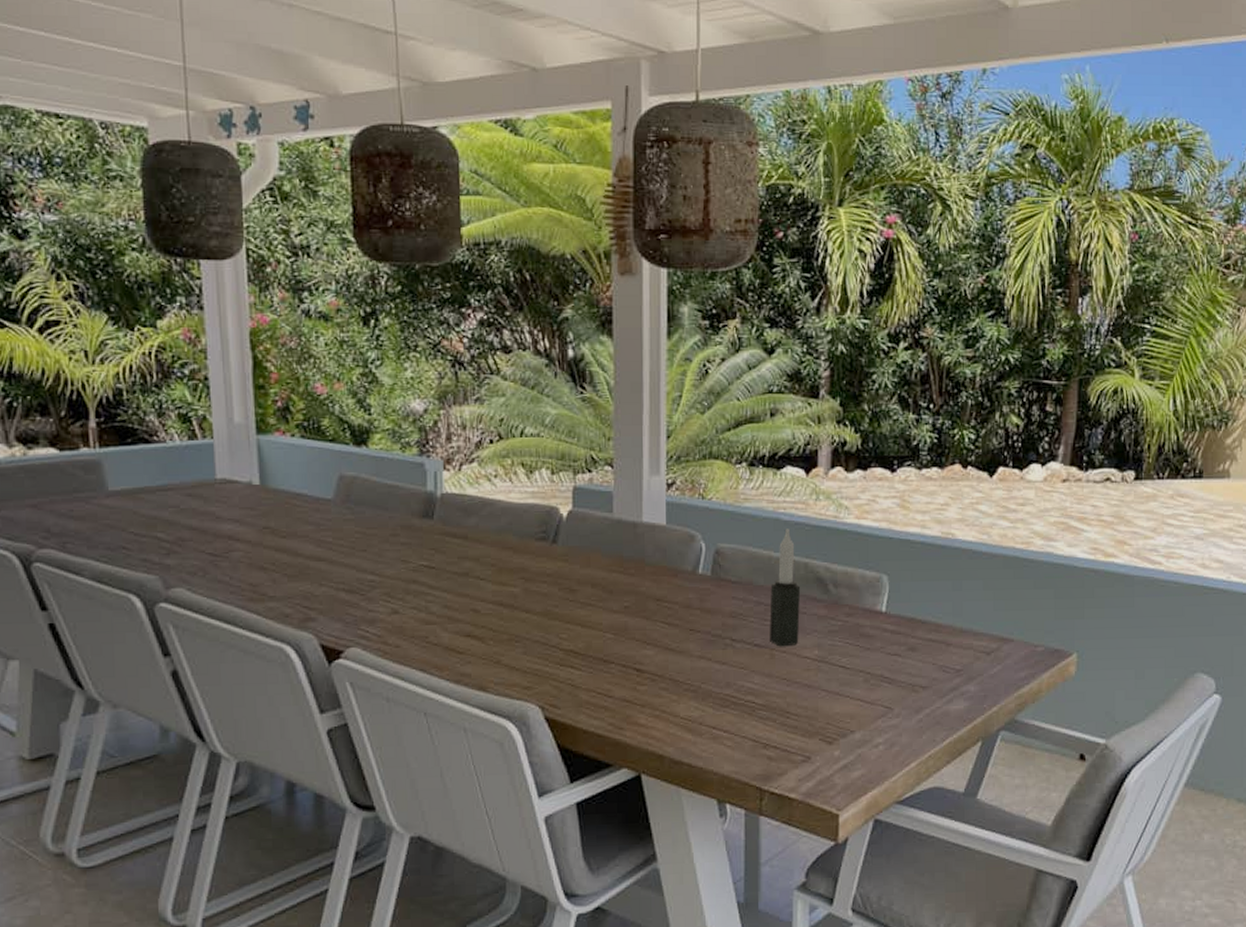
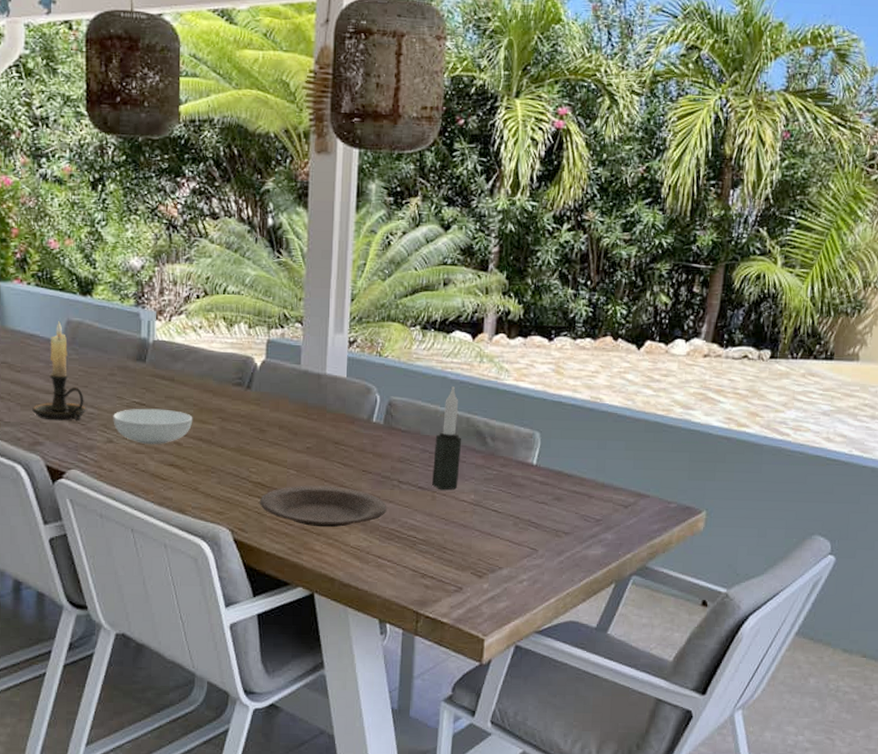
candle holder: none [302,477,366,592] -> present [32,321,87,421]
serving bowl: none [397,571,491,613] -> present [113,408,193,444]
plate: none [572,649,720,698] -> present [259,485,387,528]

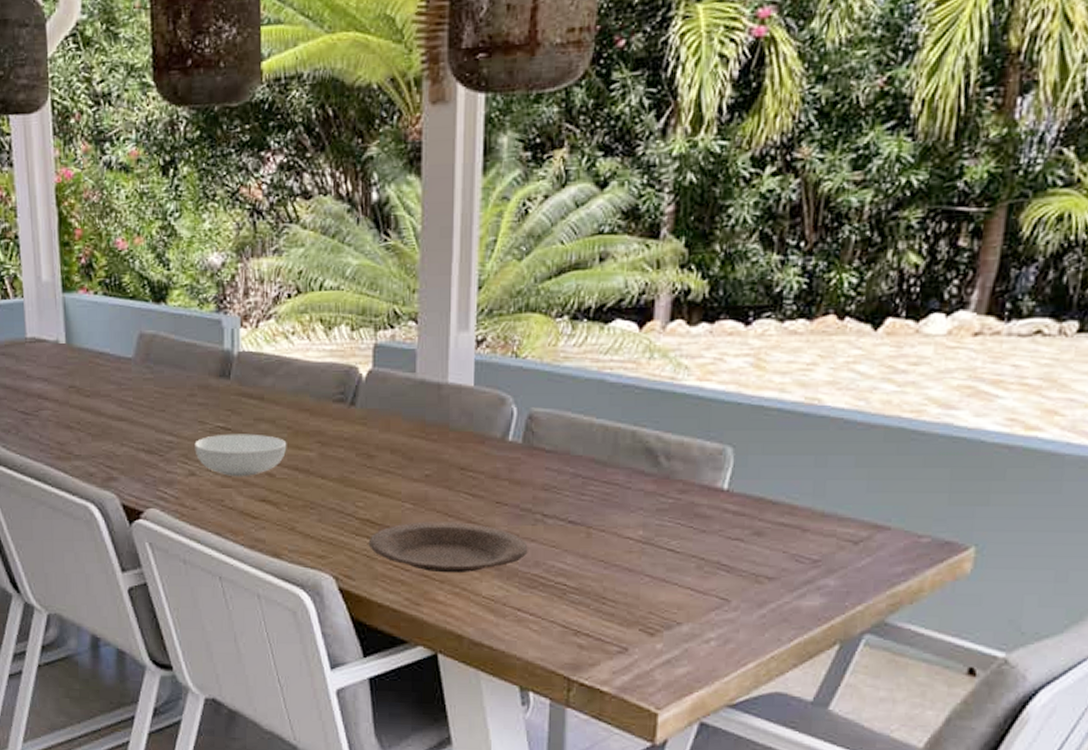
candle holder: present [32,321,87,421] -> none [104,335,165,452]
candle: present [431,386,462,491] -> none [585,391,626,525]

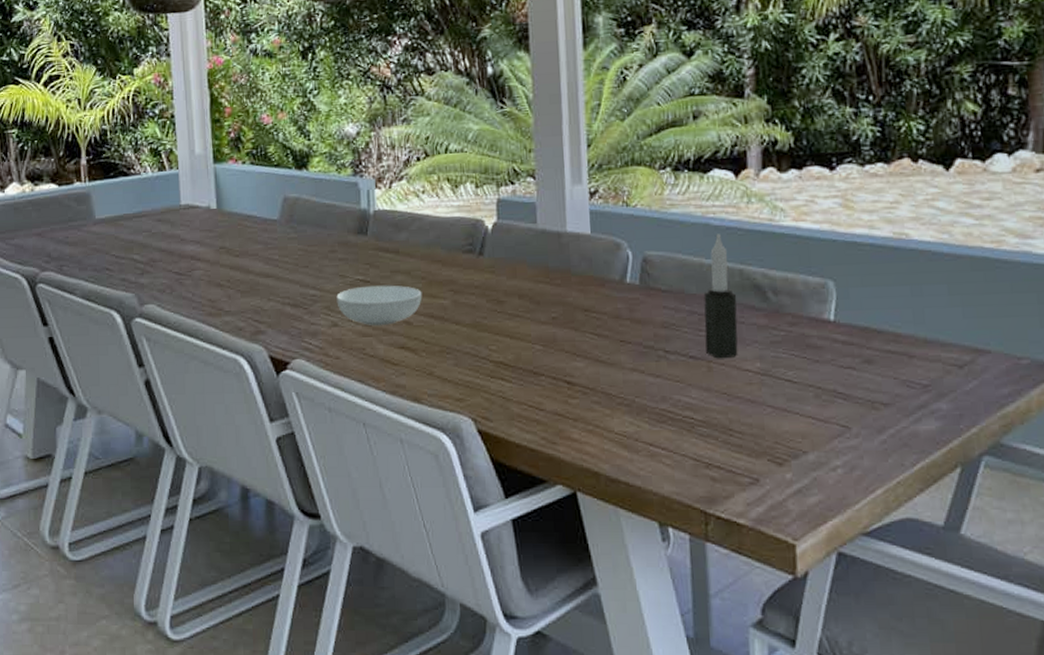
plate: present [368,521,528,573] -> none [503,361,654,411]
candle: none [585,391,626,525] -> present [703,234,739,359]

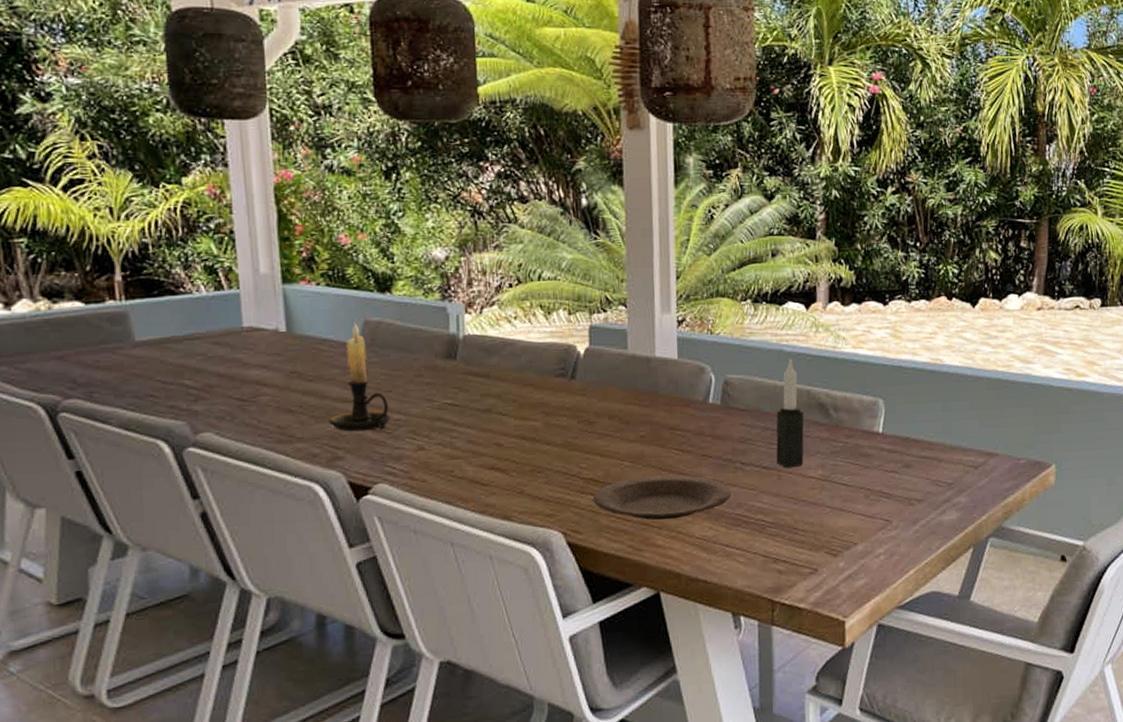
candle holder: none [253,199,308,306] -> present [329,322,392,432]
serving bowl: present [336,285,422,325] -> none [423,408,513,448]
plate: none [503,361,654,411] -> present [592,474,731,520]

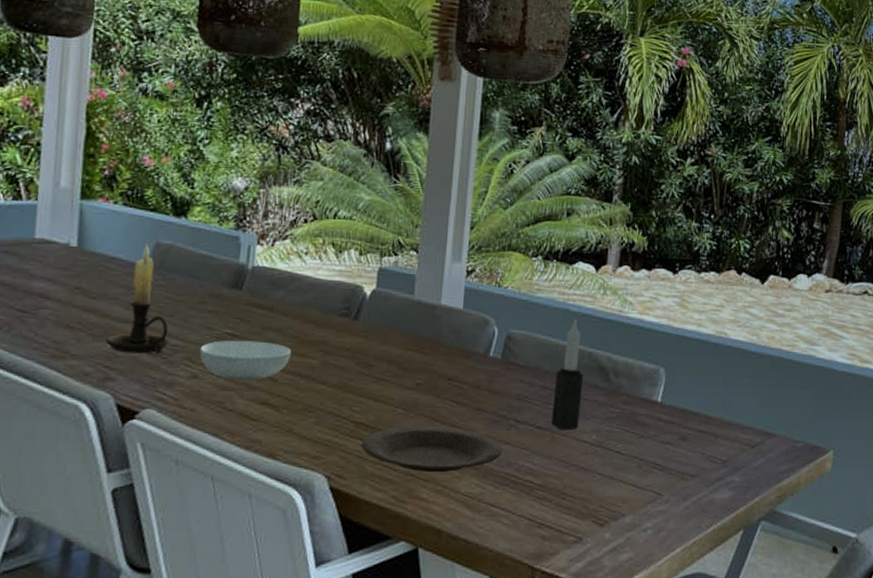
serving bowl: none [423,408,513,448] -> present [199,340,292,380]

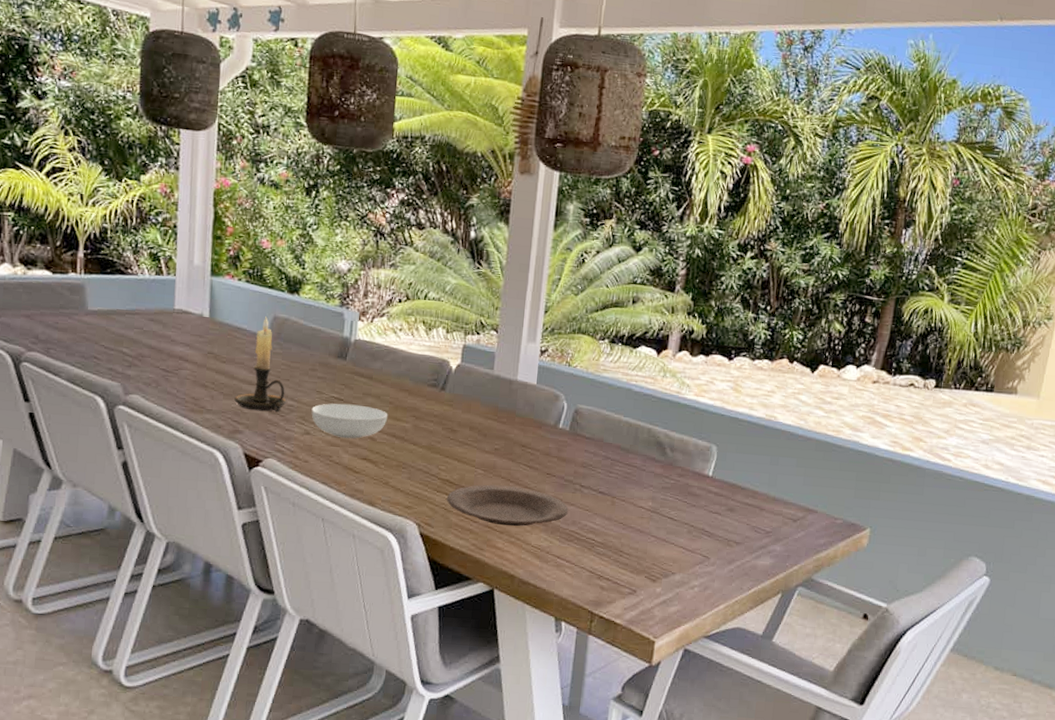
candle: present [550,319,584,430] -> none [611,398,643,497]

